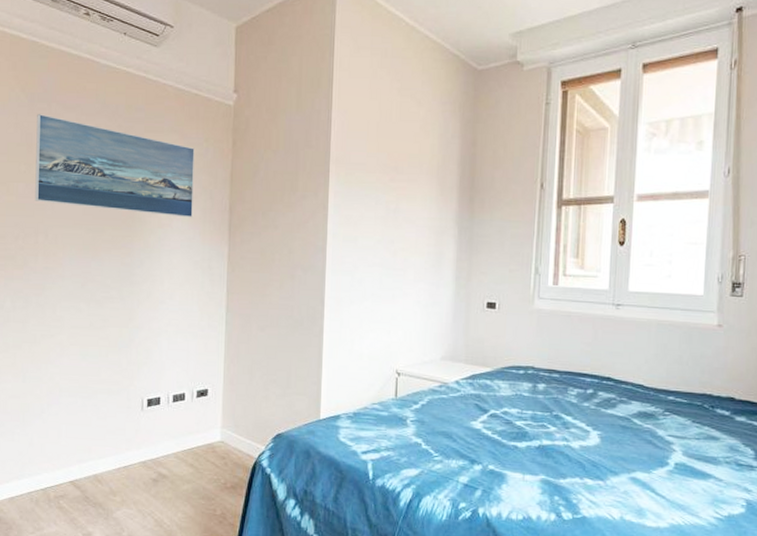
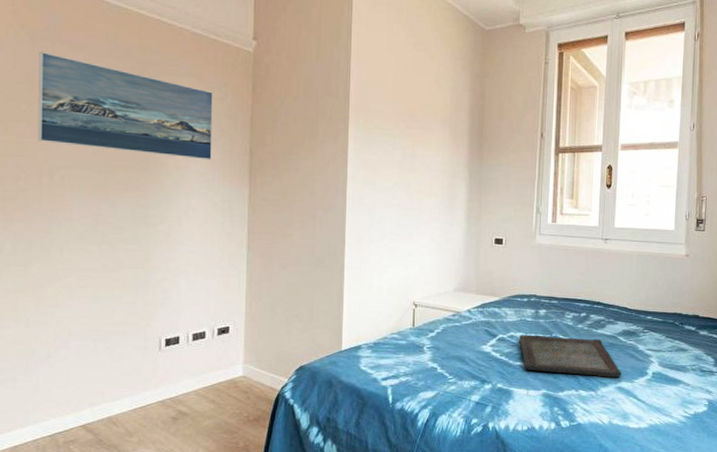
serving tray: none [514,411,637,466] -> present [519,334,622,377]

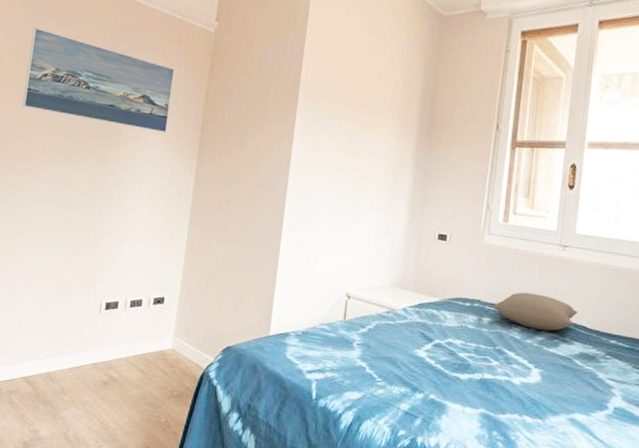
serving tray: present [519,334,622,377] -> none [458,342,577,407]
pillow: none [547,283,620,315] -> present [492,292,578,331]

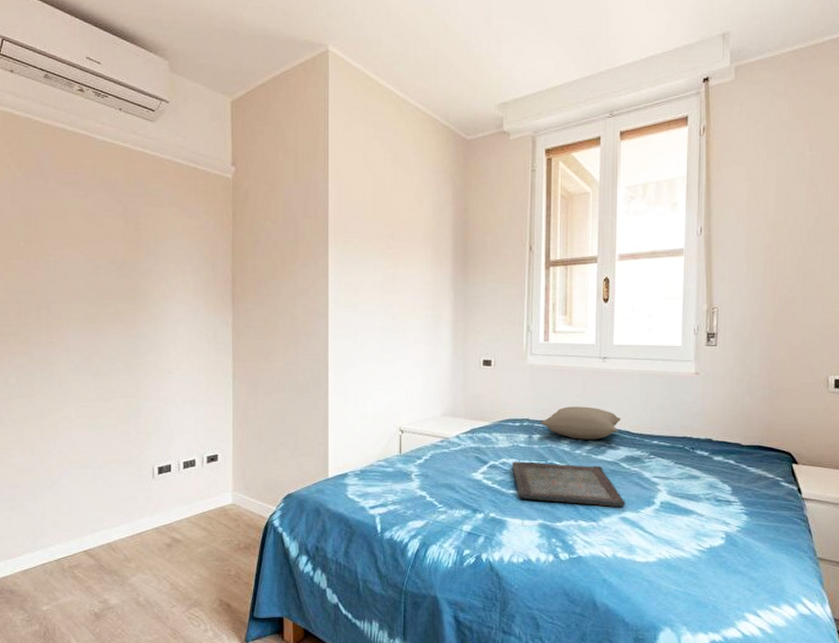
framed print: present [22,28,175,133] -> none [34,191,196,289]
serving tray: none [458,342,577,407] -> present [512,461,626,507]

